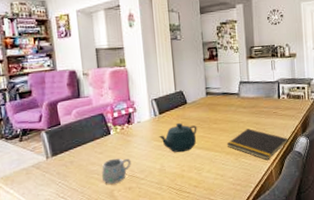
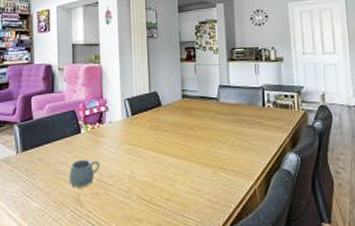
teapot: present [158,123,197,153] -> none [129,127,171,159]
notepad: present [226,128,288,161] -> none [203,138,275,177]

